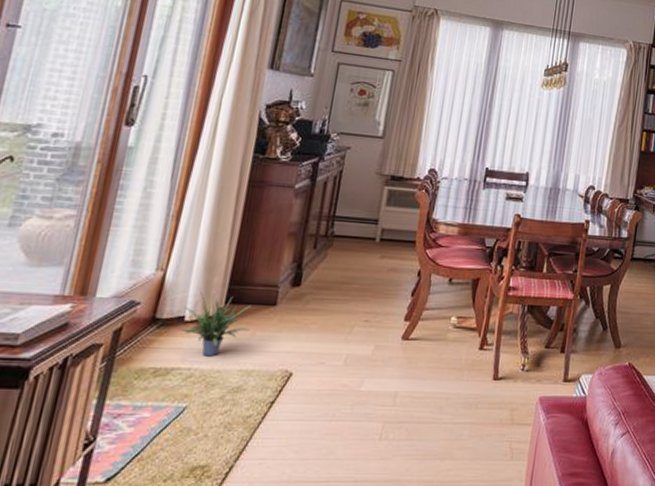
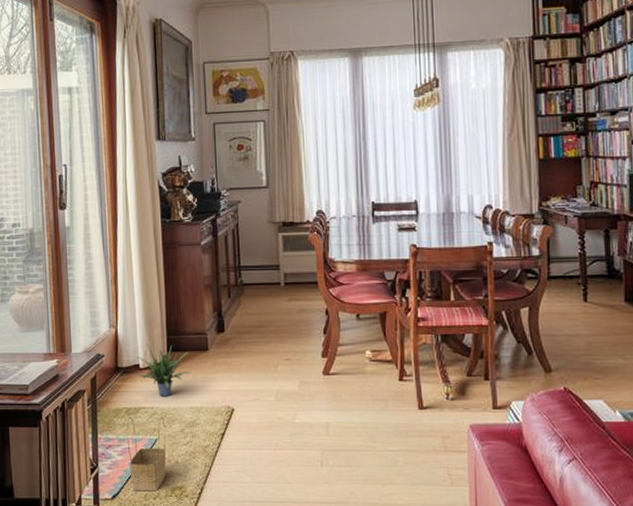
basket: none [136,378,202,472] -> present [126,416,167,491]

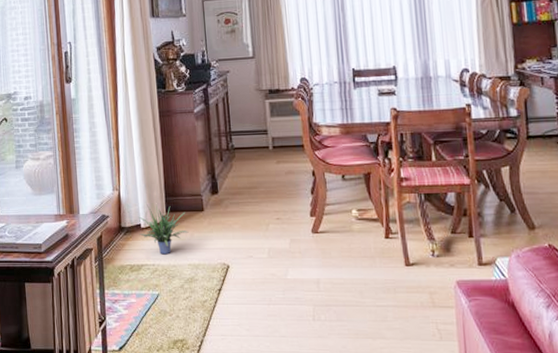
basket: present [126,416,167,491] -> none [130,273,168,344]

